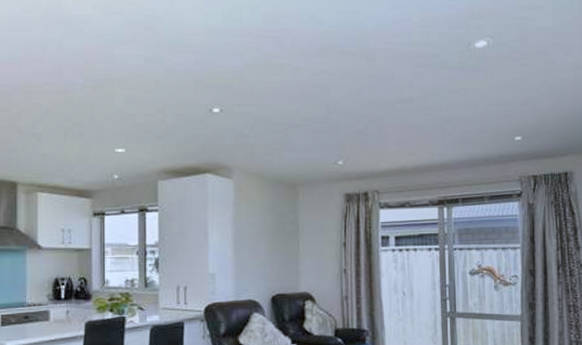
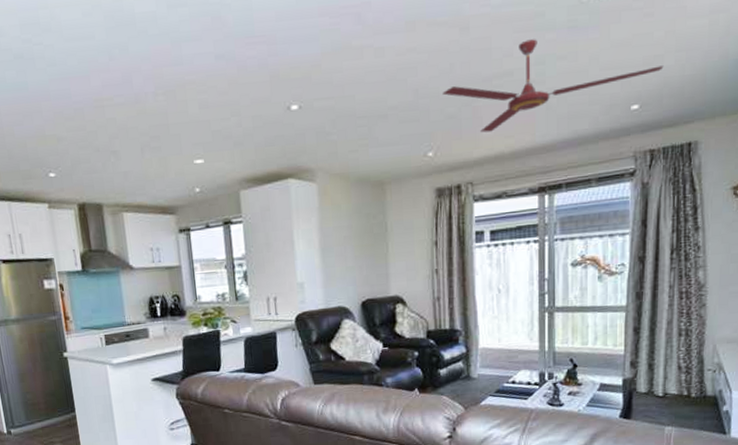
ceiling fan: none [351,74,540,148] -> present [442,39,664,133]

